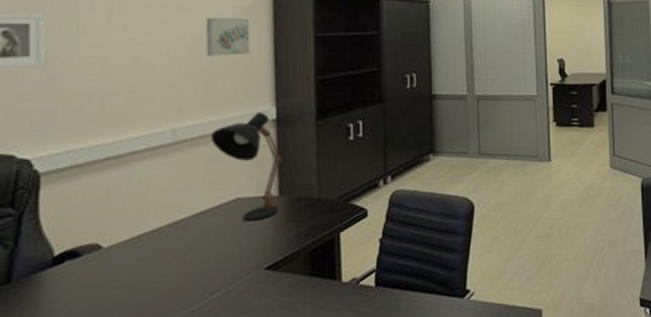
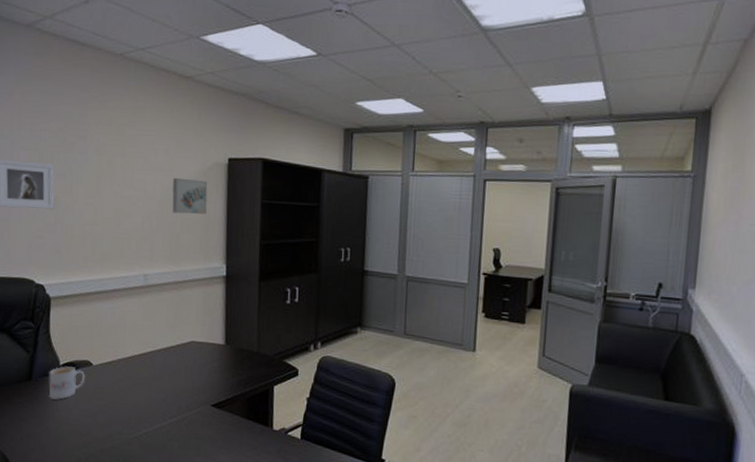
mug: none [37,255,93,302] -> present [48,366,86,400]
desk lamp: present [211,111,282,222] -> none [174,267,229,364]

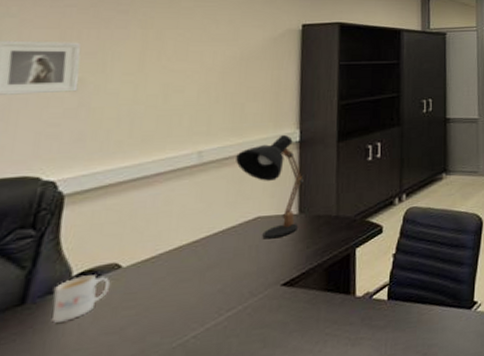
wall art: present [172,177,208,214] -> none [235,46,279,83]
desk lamp: none [174,267,229,364] -> present [236,134,303,239]

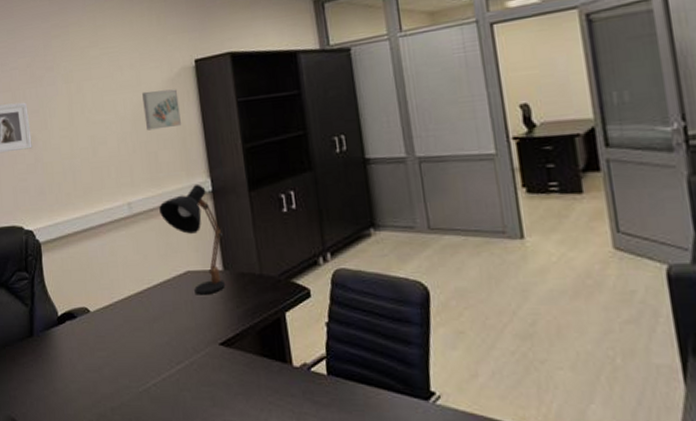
mug: present [51,275,111,323] -> none [49,316,85,355]
wall art: none [235,46,279,83] -> present [142,89,181,131]

